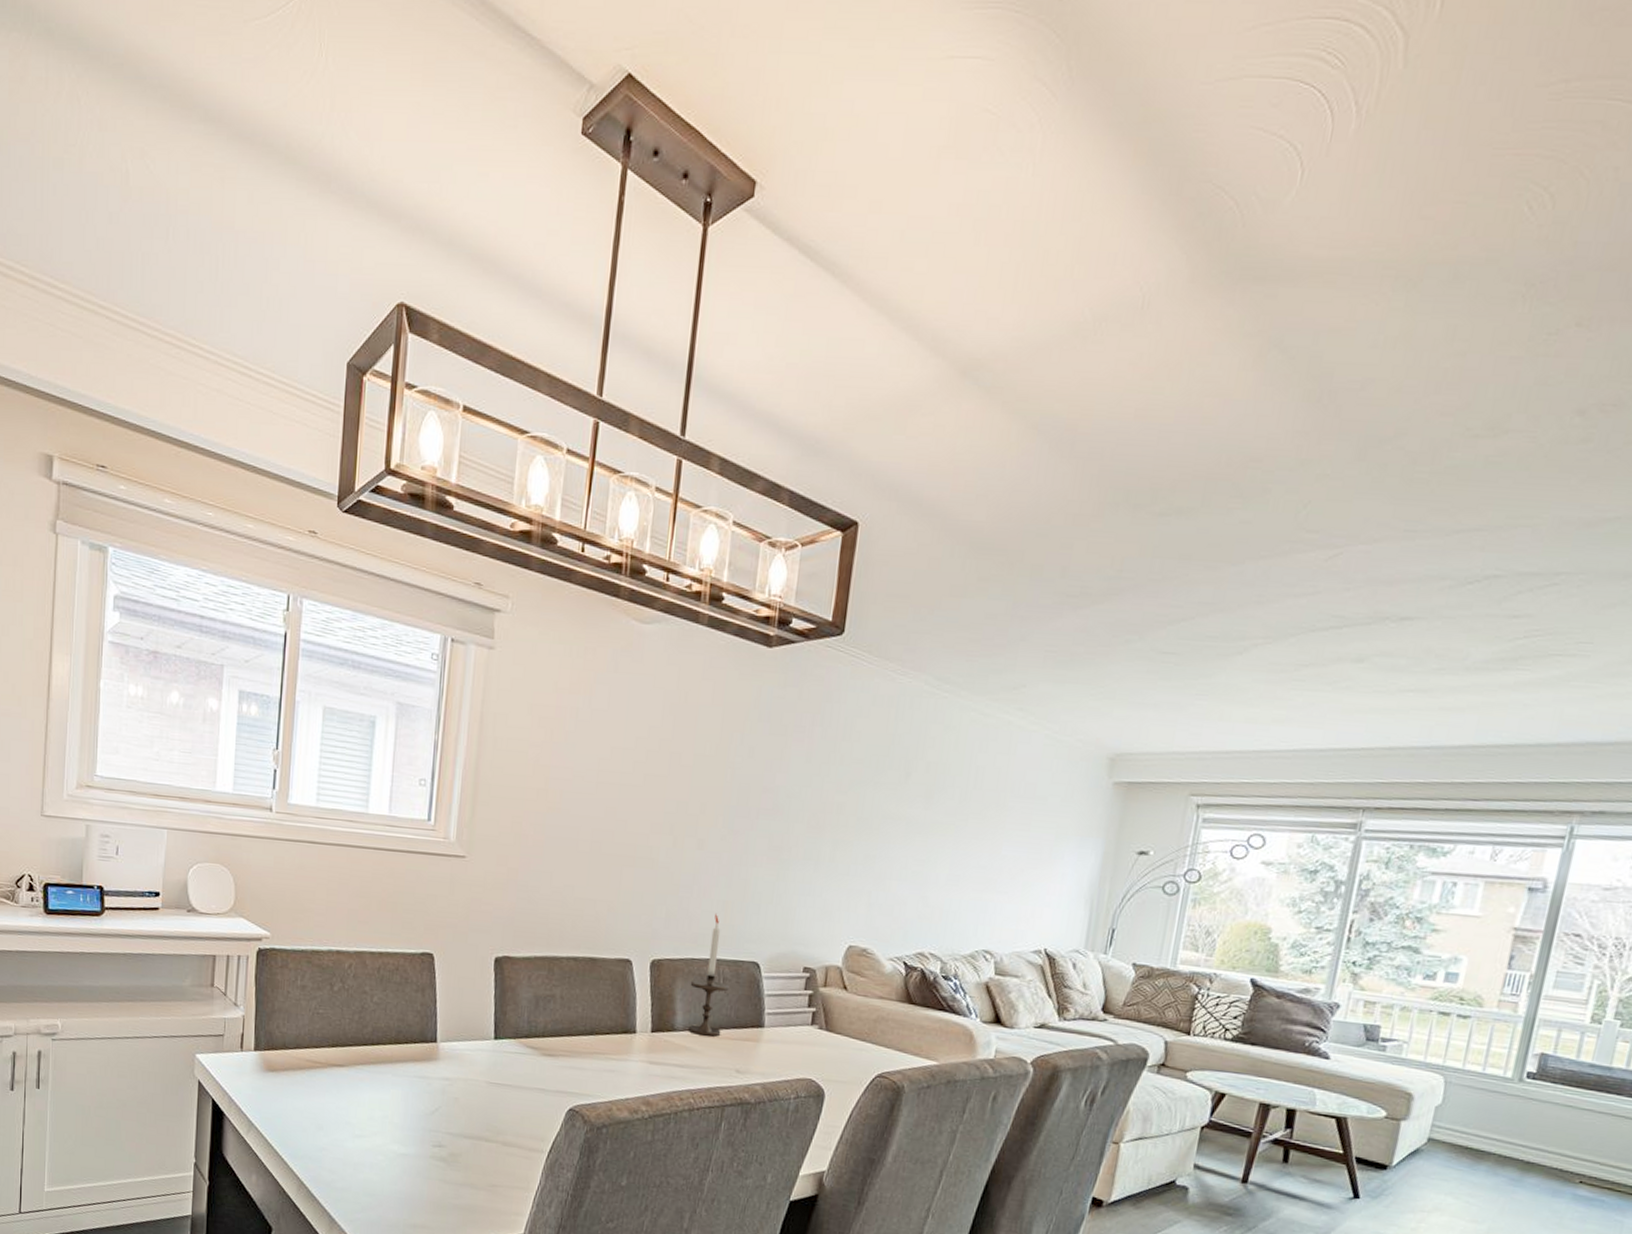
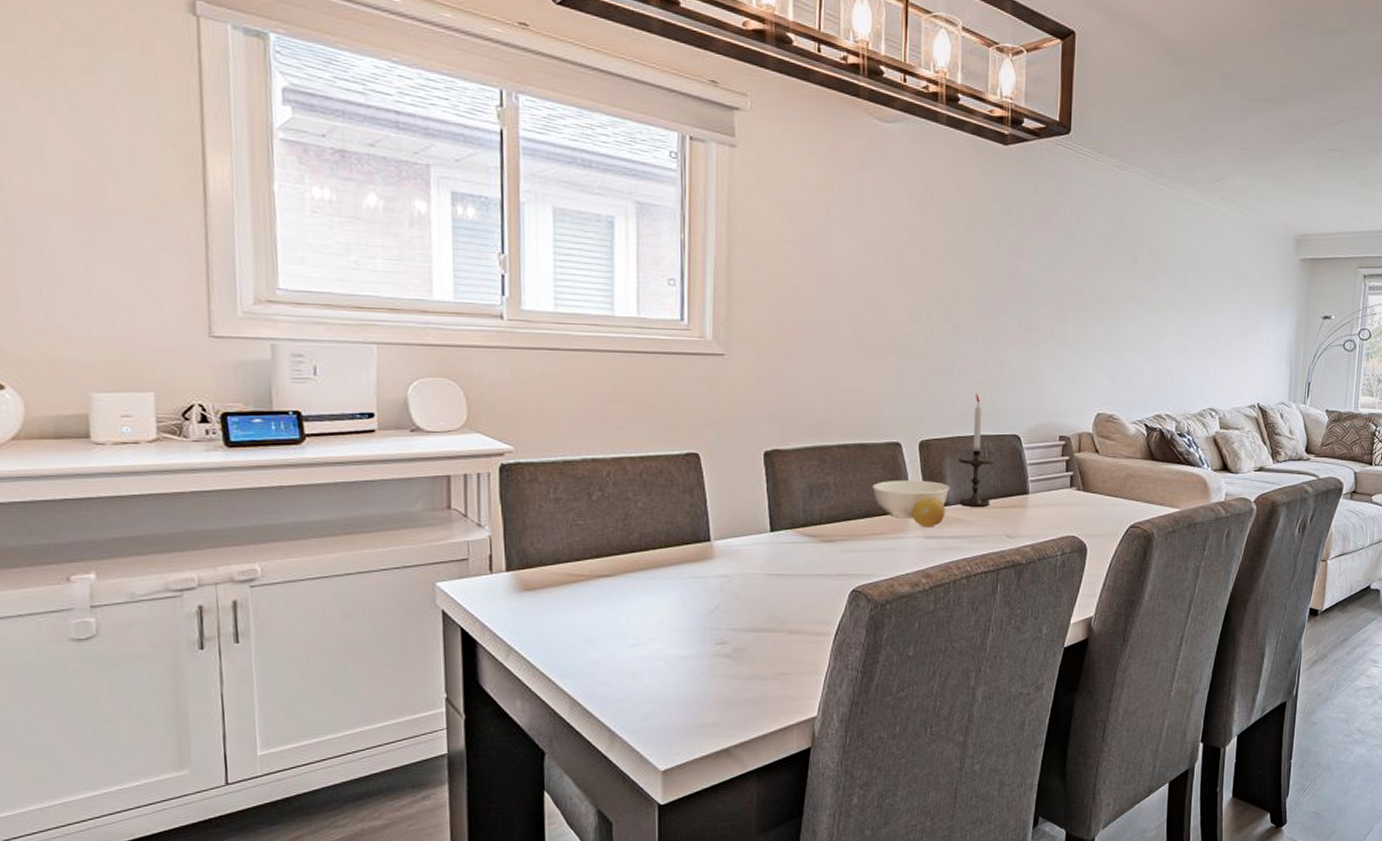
bowl: none [598,998,680,1041] -> present [872,480,950,518]
fruit: none [636,1018,673,1053] -> present [912,496,946,528]

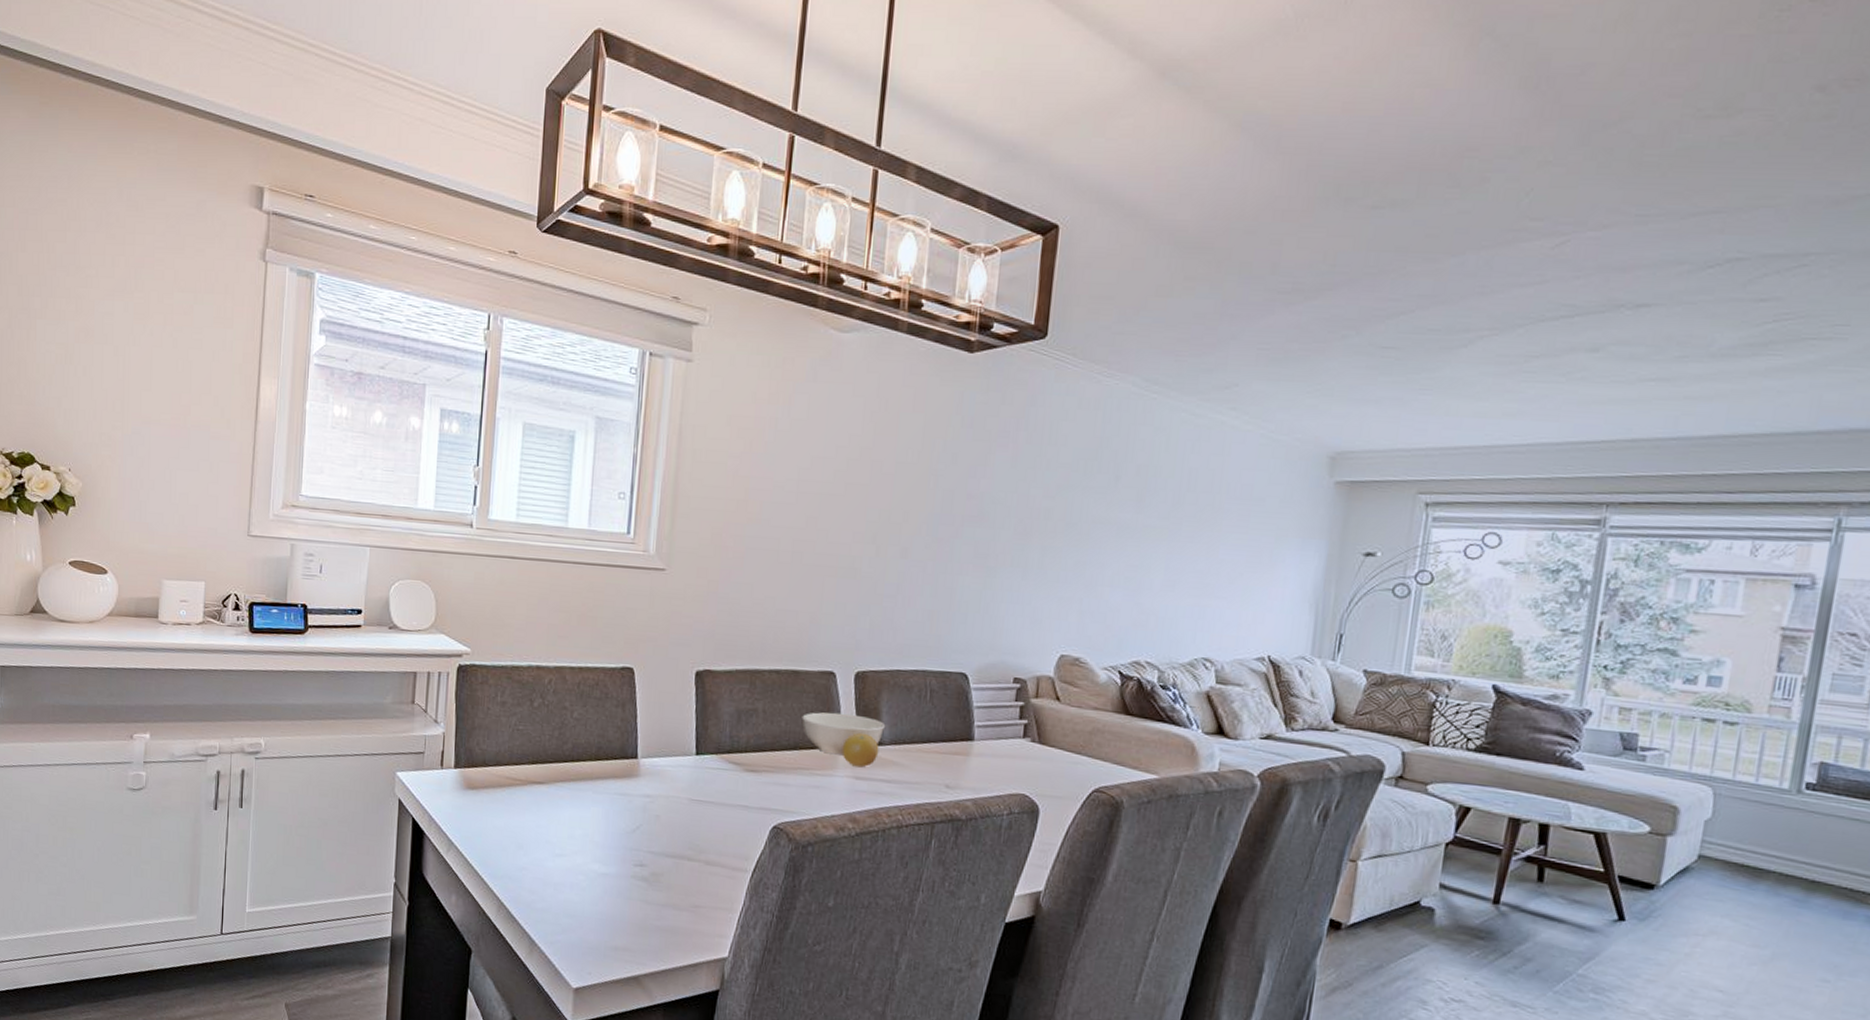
candlestick: present [958,392,994,507] -> none [895,622,937,751]

